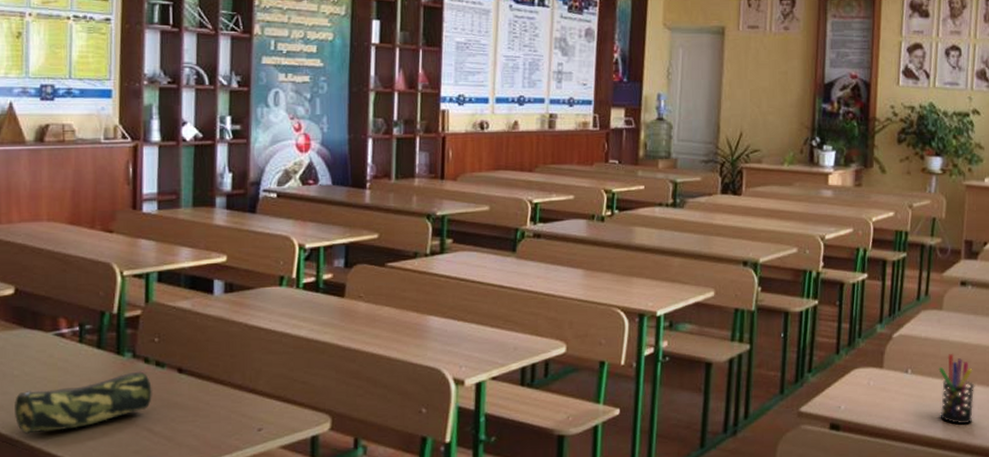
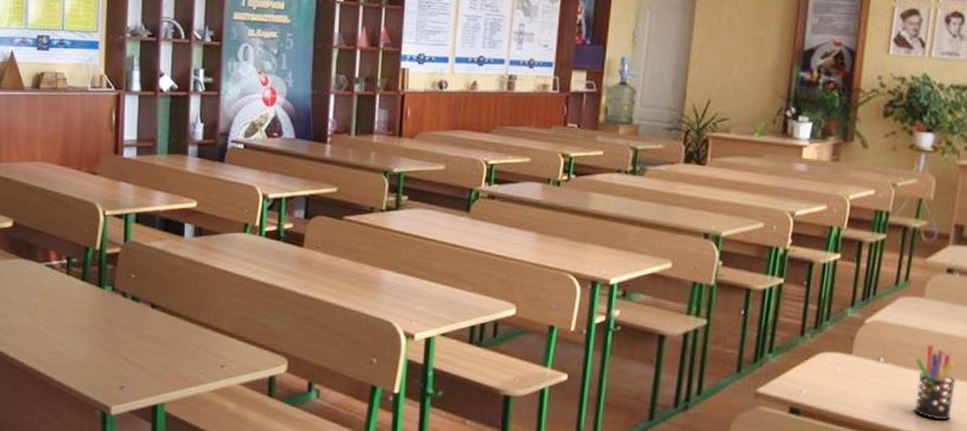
pencil case: present [15,371,153,434] -> none [12,304,129,353]

